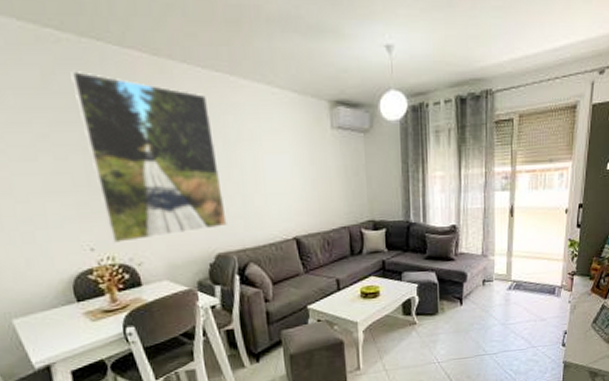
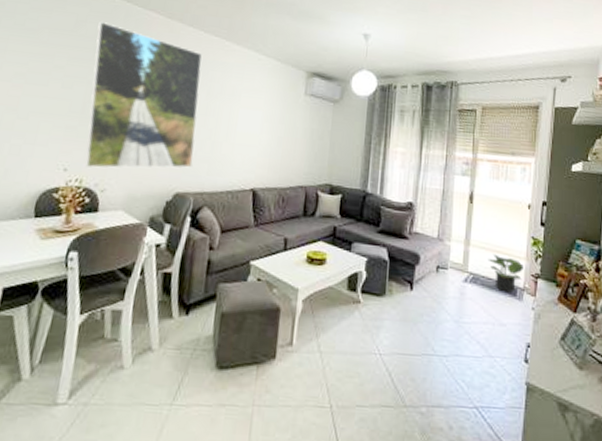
potted plant: none [529,260,561,293] -> present [488,254,523,293]

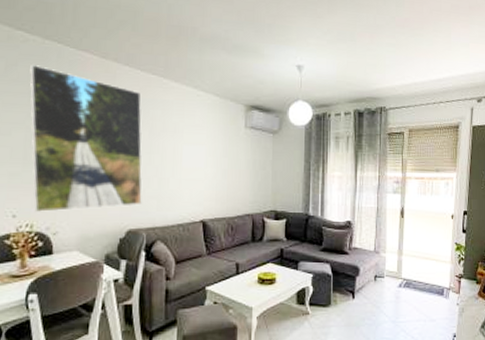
potted plant: present [488,254,523,293] -> none [418,261,449,293]

